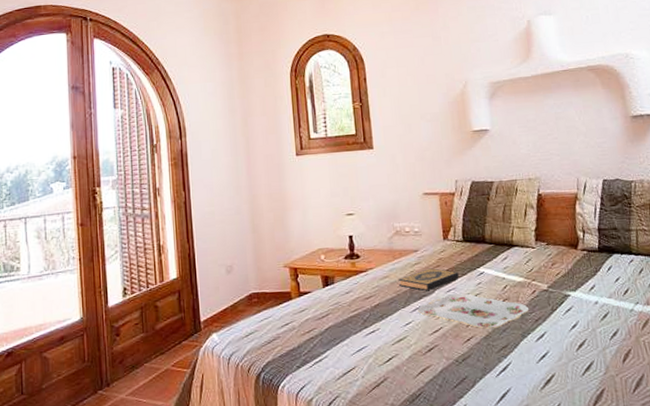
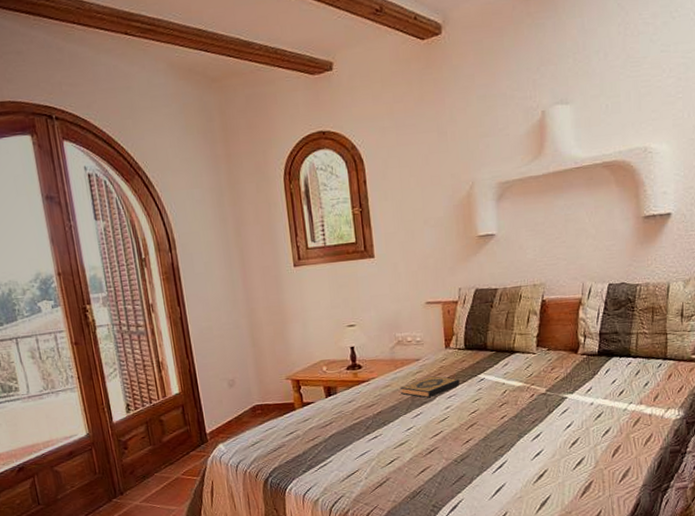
serving tray: present [418,293,530,329] -> none [419,399,527,431]

